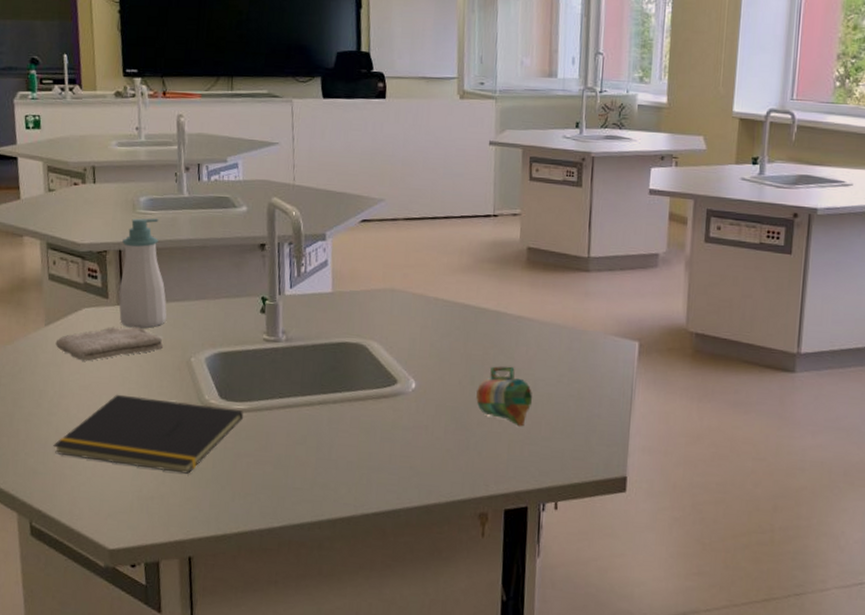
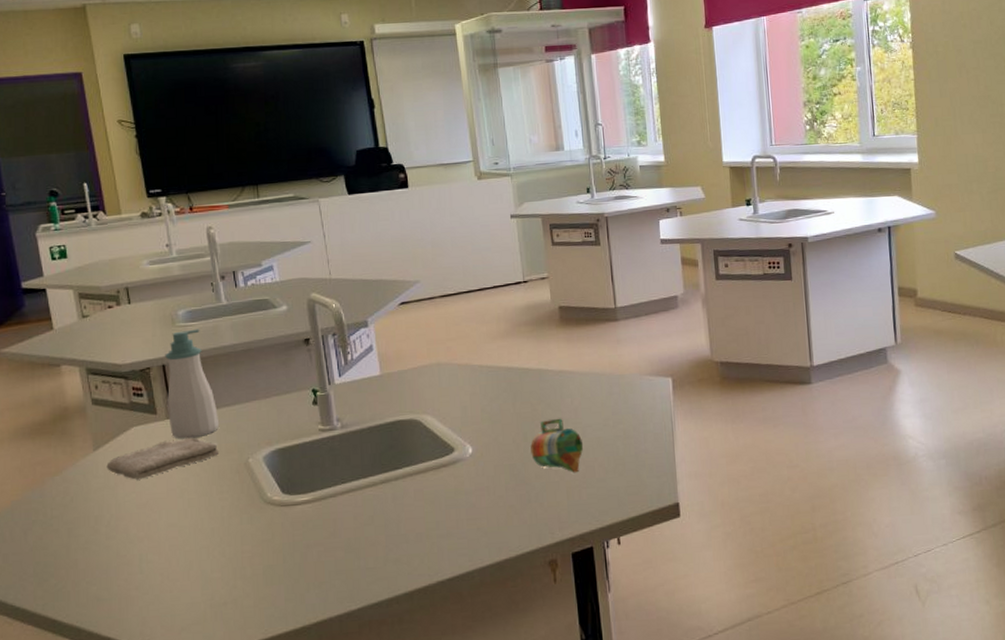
notepad: present [53,394,244,474] -> none [115,502,309,578]

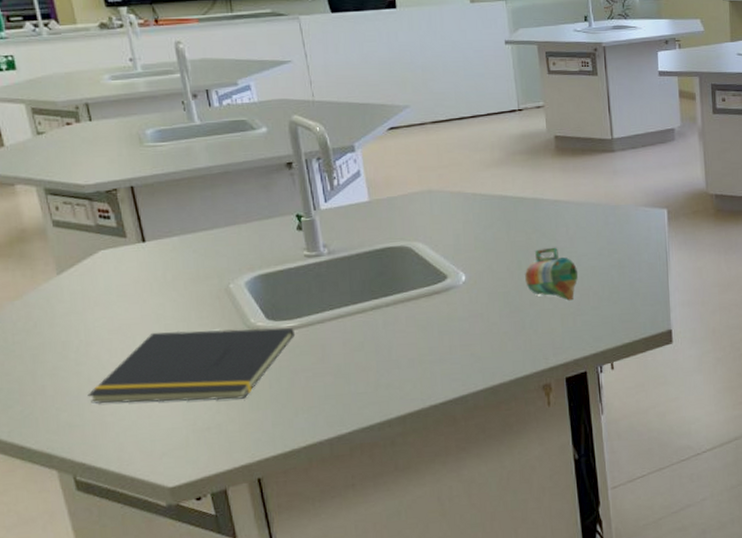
washcloth: present [106,437,218,480] -> none [72,262,196,305]
notepad: none [115,502,309,578] -> present [88,328,296,404]
soap bottle: present [165,329,220,439] -> none [133,149,197,264]

